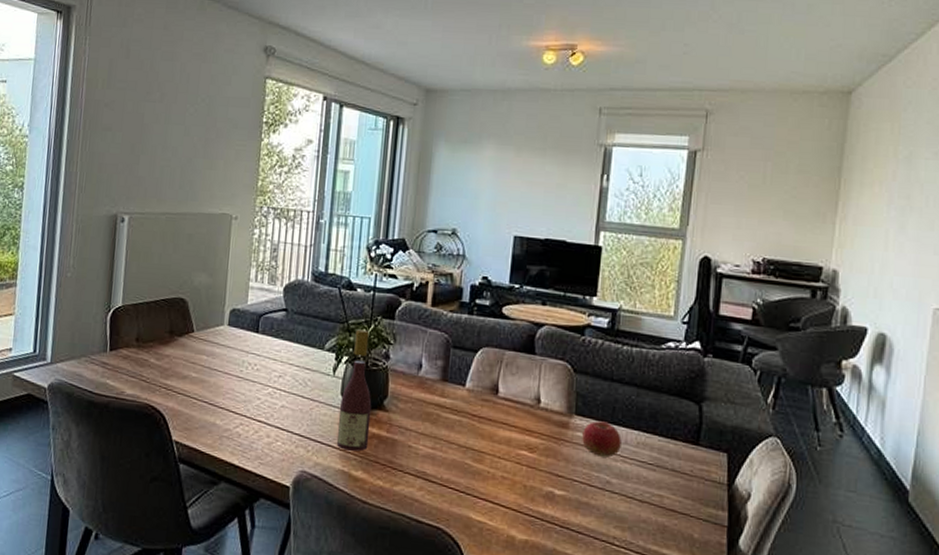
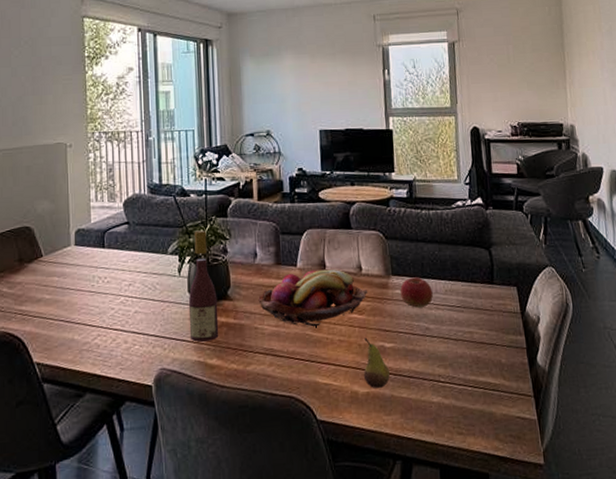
fruit basket: none [416,392,544,457] -> present [258,269,368,327]
fruit: none [524,479,556,538] -> present [363,337,390,388]

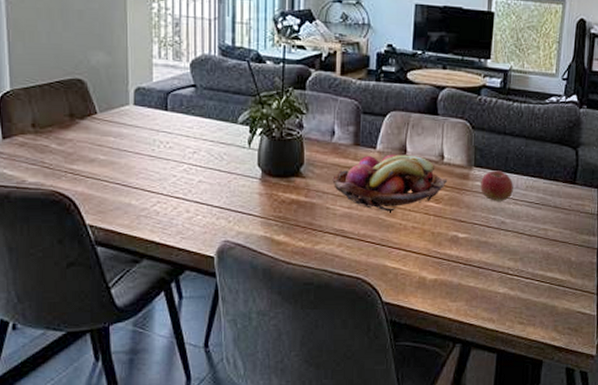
wine bottle: present [188,230,219,342] -> none [257,101,289,217]
fruit: present [363,337,390,388] -> none [433,226,460,276]

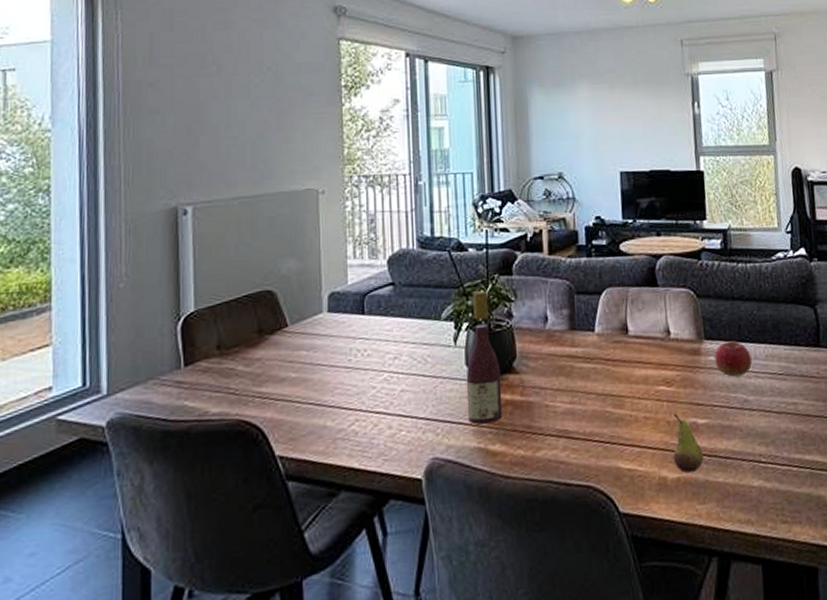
wine bottle: none [257,101,289,217] -> present [466,290,503,425]
fruit basket: present [332,154,448,212] -> none [549,334,678,403]
fruit: none [433,226,460,276] -> present [673,413,704,473]

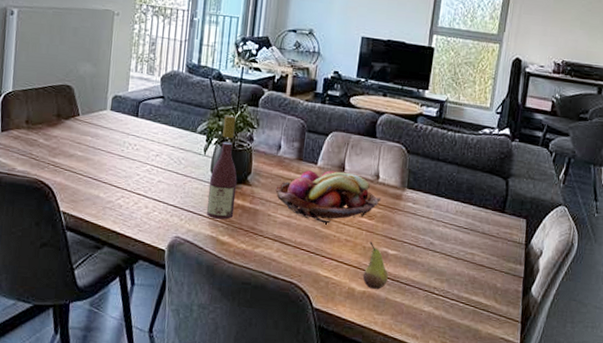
fruit basket: none [549,334,678,403] -> present [275,170,382,224]
apple: present [714,341,752,377] -> none [412,193,444,223]

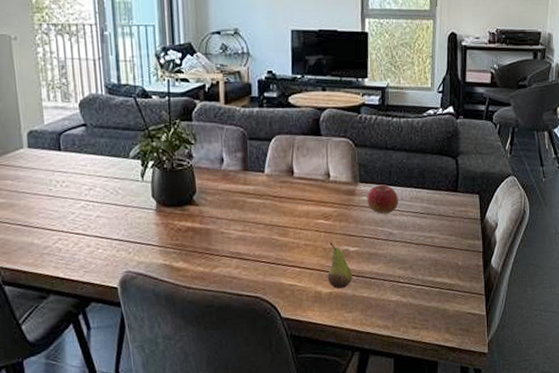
wine bottle: present [206,115,238,220] -> none [152,134,185,246]
fruit basket: present [275,170,382,224] -> none [225,176,335,232]
apple: none [412,193,444,223] -> present [367,184,398,214]

